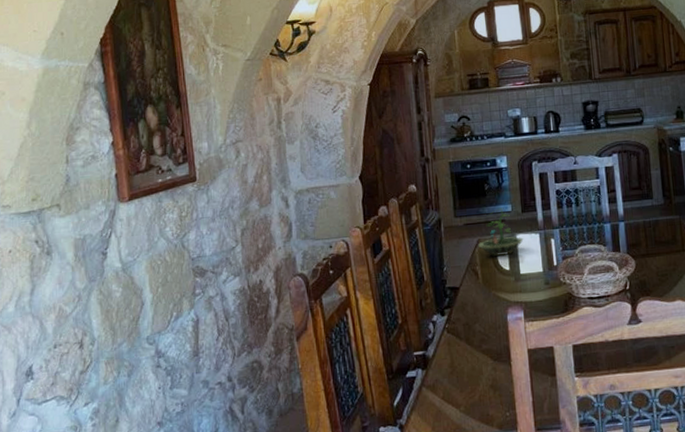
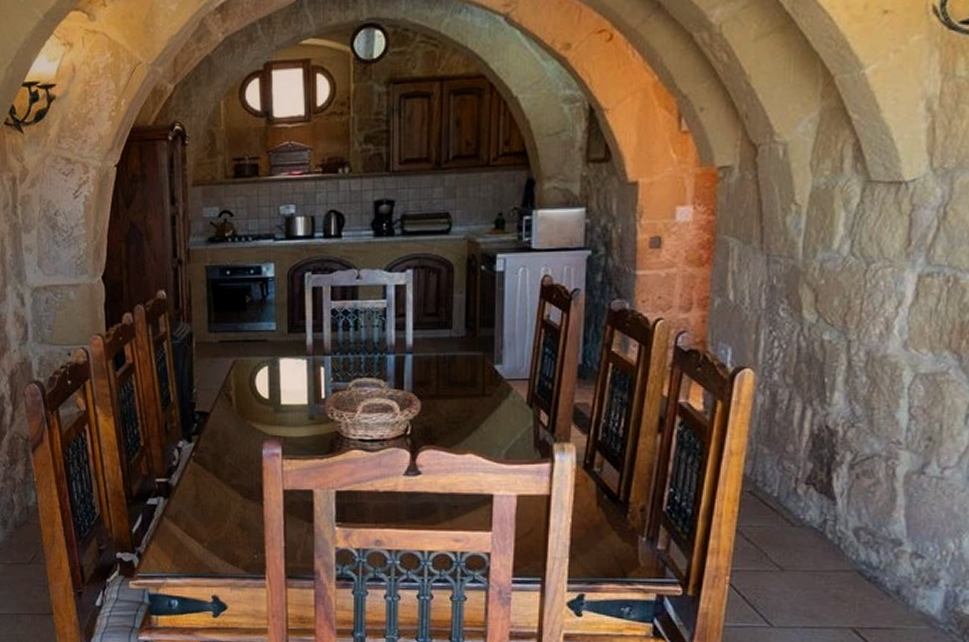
terrarium: present [477,207,524,256] -> none [233,324,288,381]

